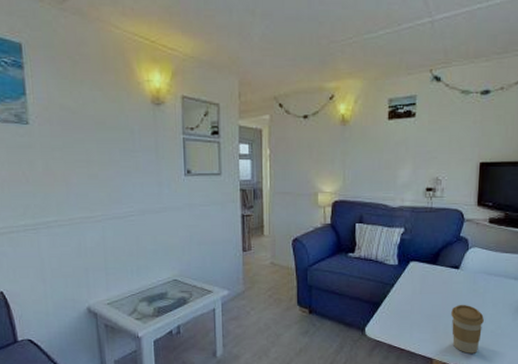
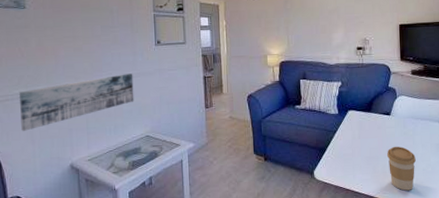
wall art: none [26,207,160,268] -> present [19,73,134,131]

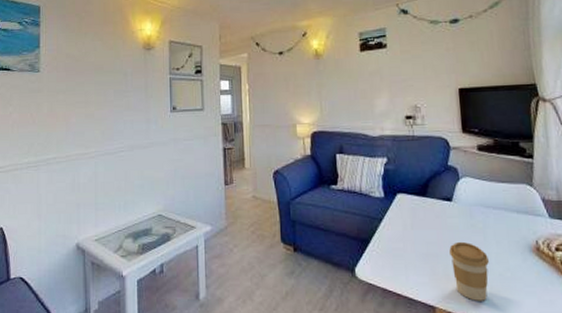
wall art: present [19,73,134,131] -> none [28,143,147,204]

